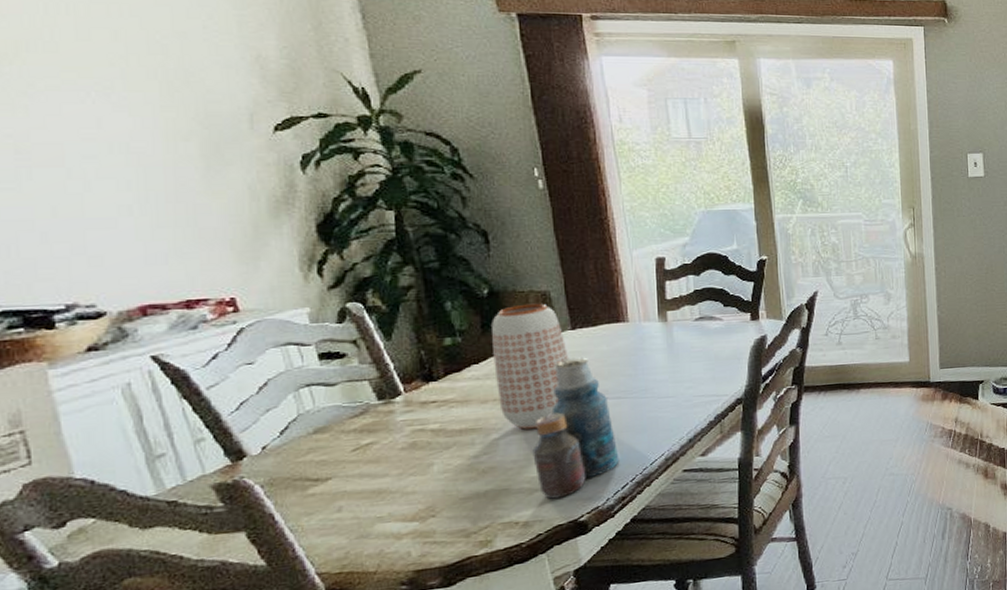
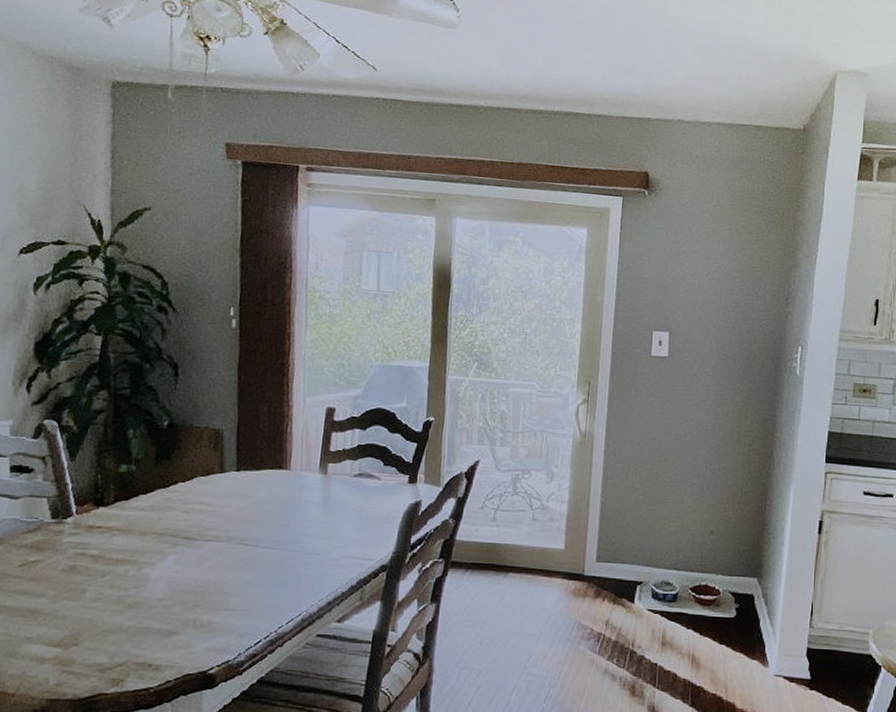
vase: present [492,303,568,429] -> none [157,440,229,568]
bottle: present [532,357,619,499] -> none [177,499,258,645]

